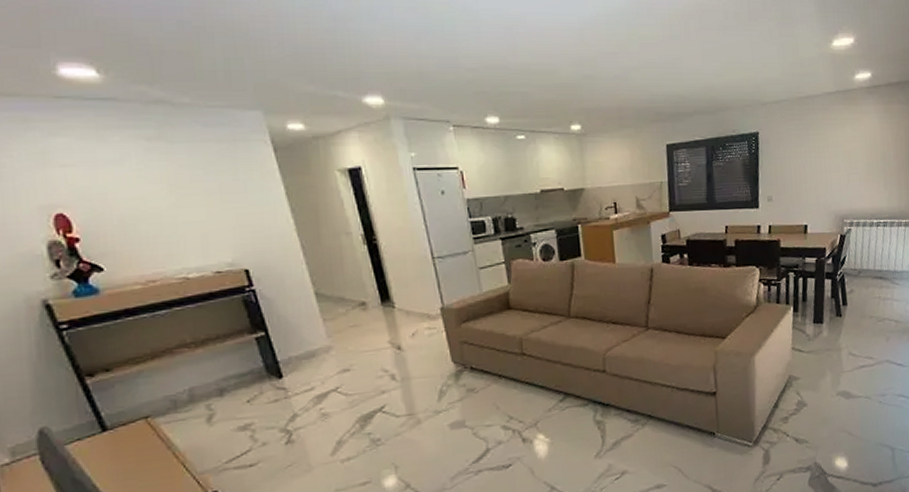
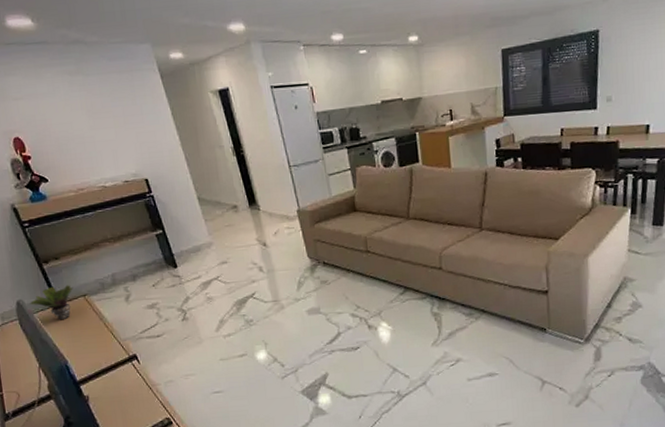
potted plant: none [59,404,130,452] -> present [29,285,74,320]

